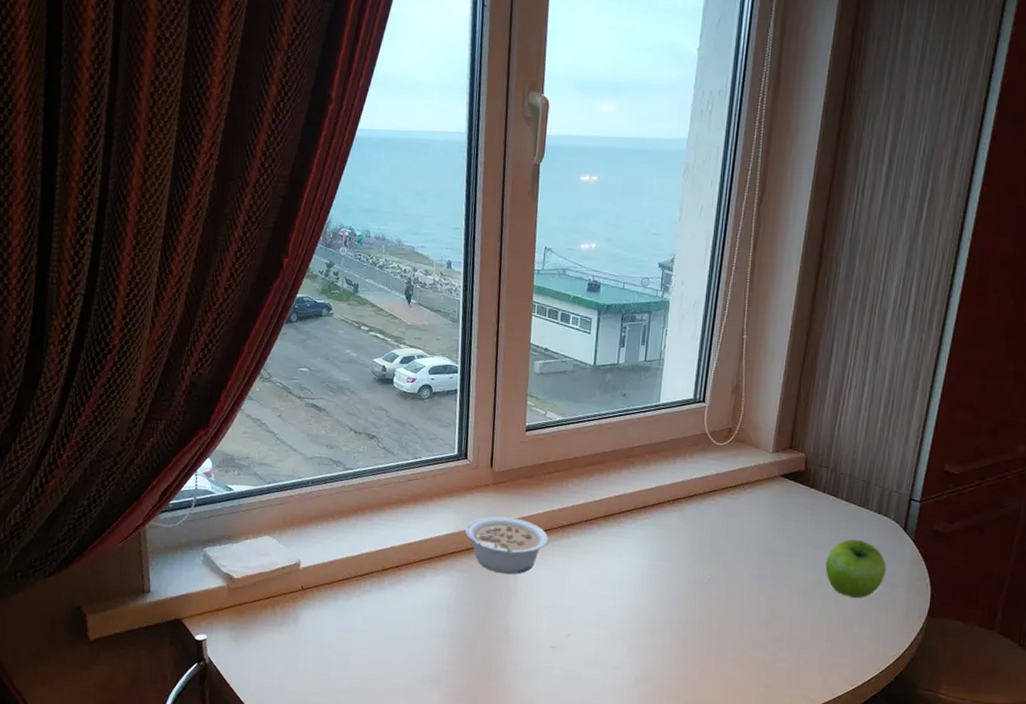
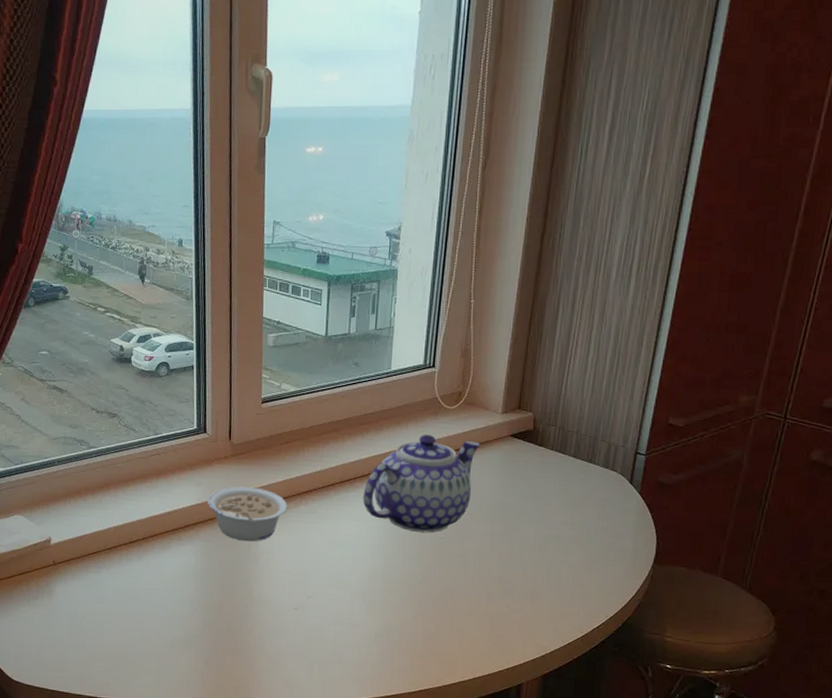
teapot: none [626,470,751,574] -> present [362,434,481,533]
fruit: present [825,539,886,599] -> none [554,493,613,550]

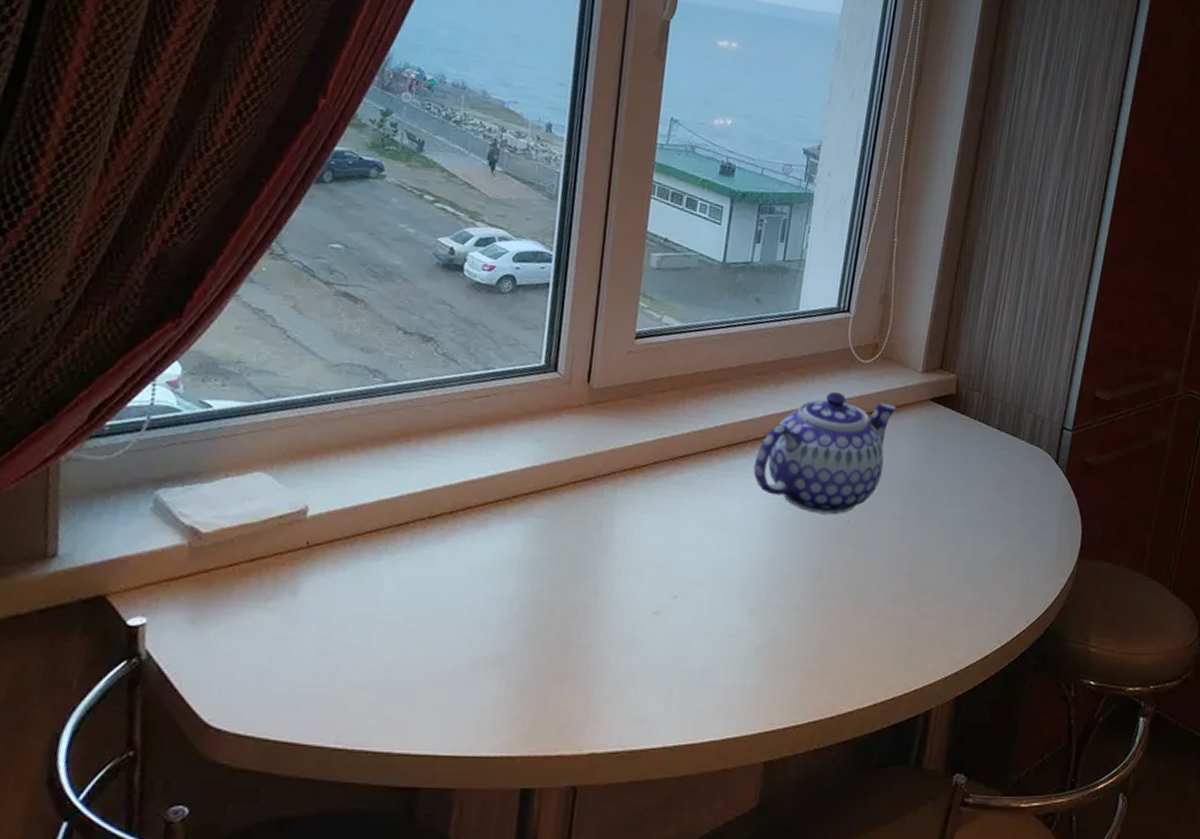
legume: present [207,486,288,542] -> none [548,445,657,521]

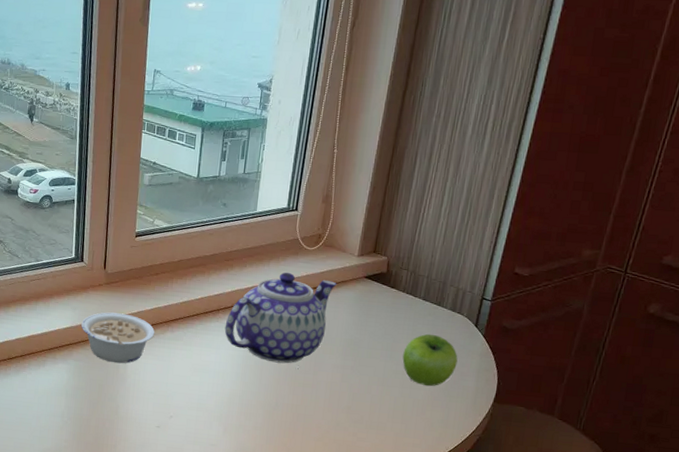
legume: none [548,445,657,521] -> present [81,312,155,364]
fruit: none [975,472,1038,541] -> present [402,333,458,387]

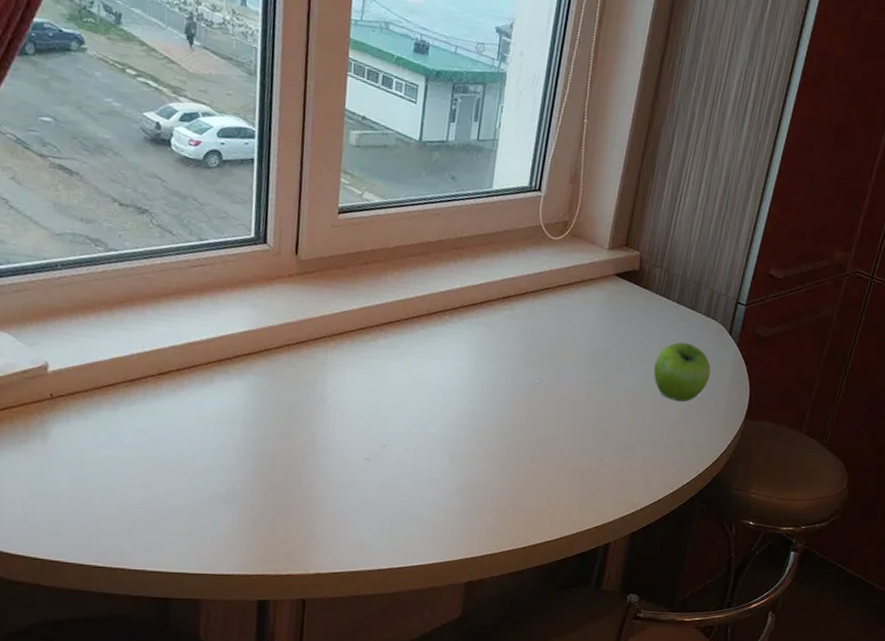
legume: present [81,312,155,364] -> none [264,311,364,380]
teapot: present [224,272,337,364] -> none [451,265,584,378]

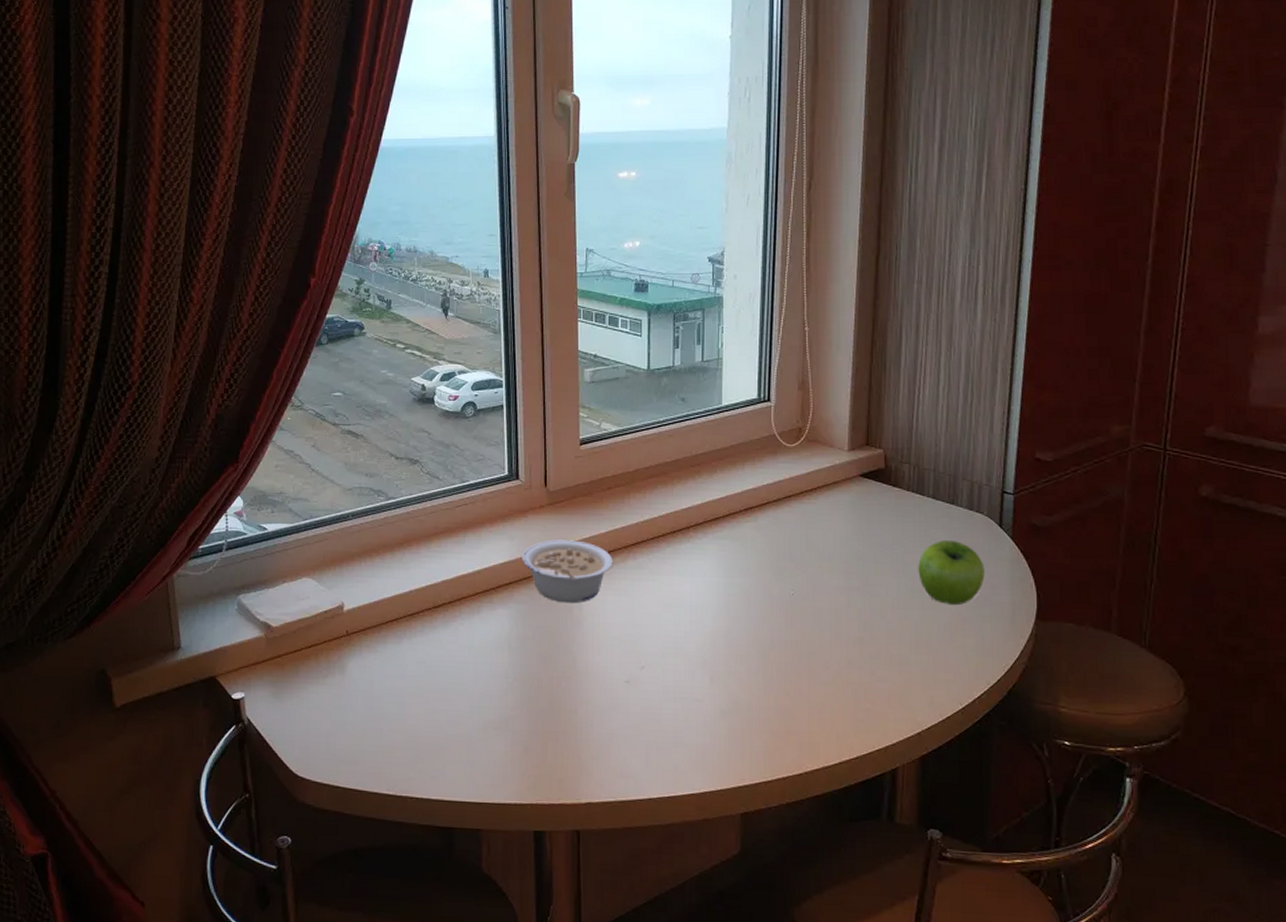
legume: none [264,311,364,380] -> present [522,539,614,604]

